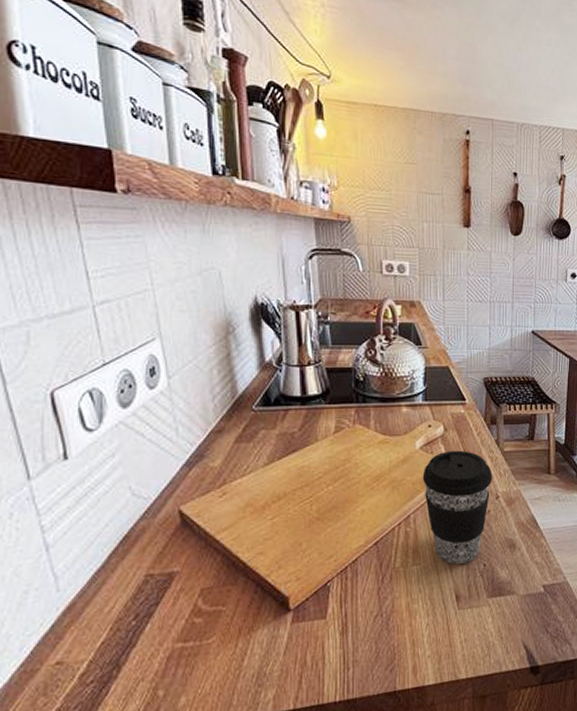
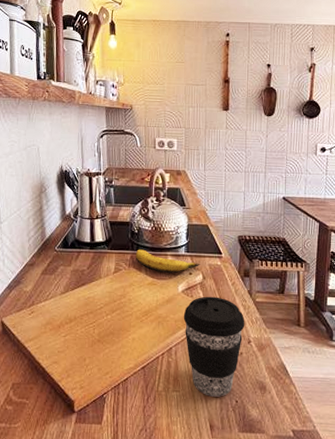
banana: none [361,401,441,428] -> present [135,249,200,274]

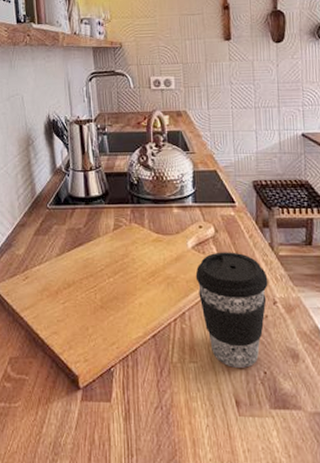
banana: present [135,249,200,274] -> none [136,202,211,228]

